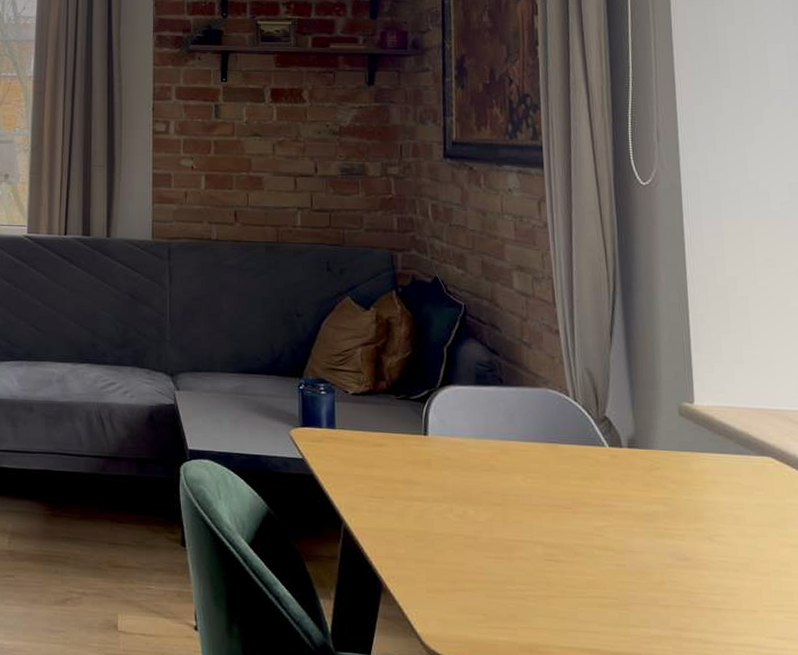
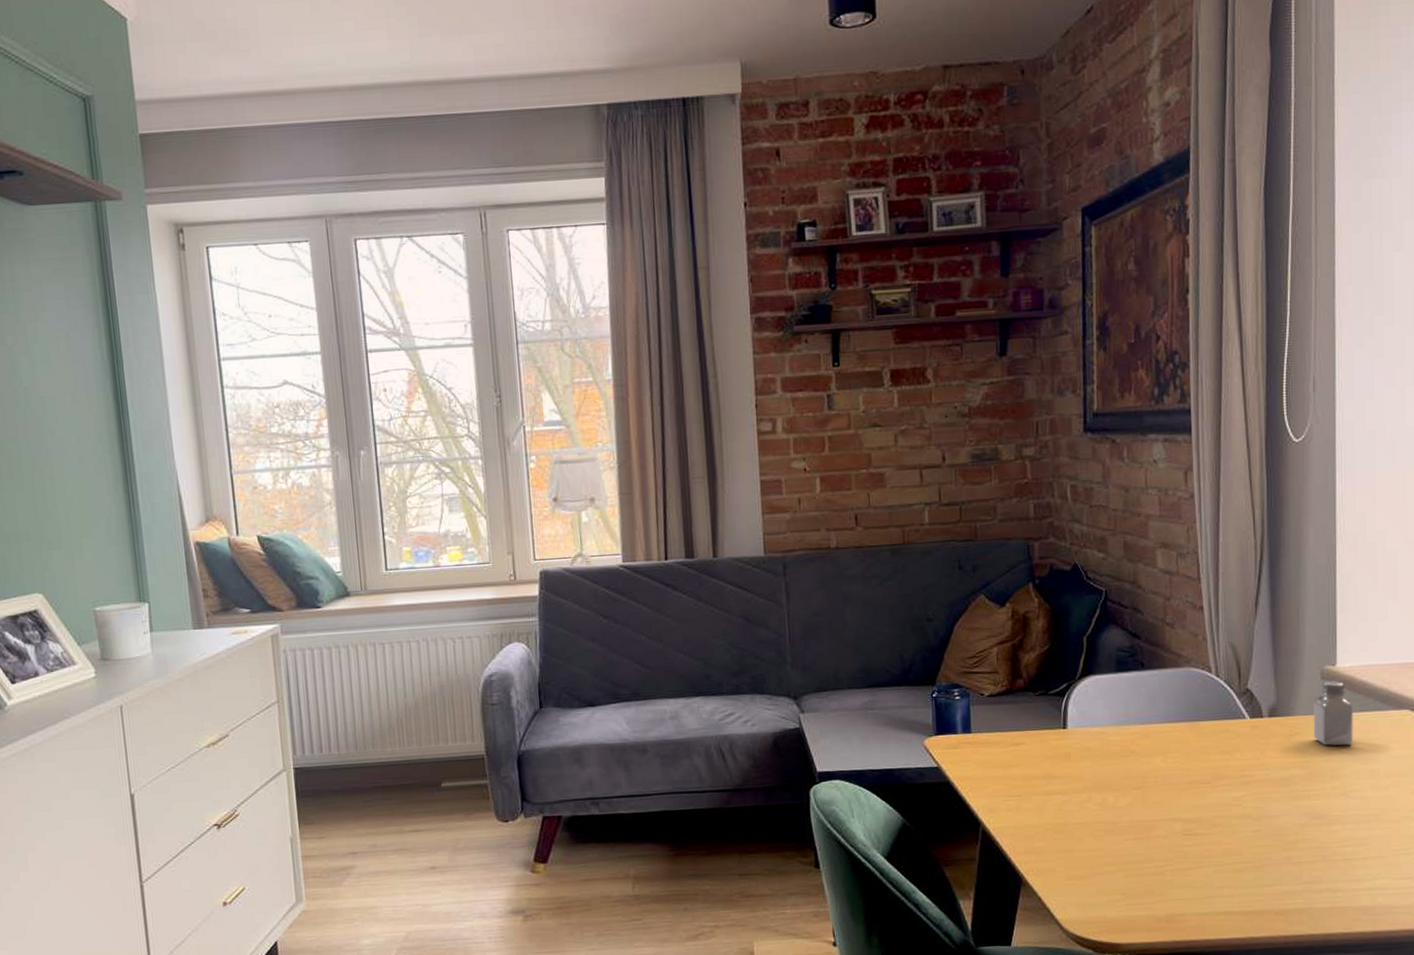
saltshaker: none [673,418,716,487] -> present [1313,680,1353,747]

